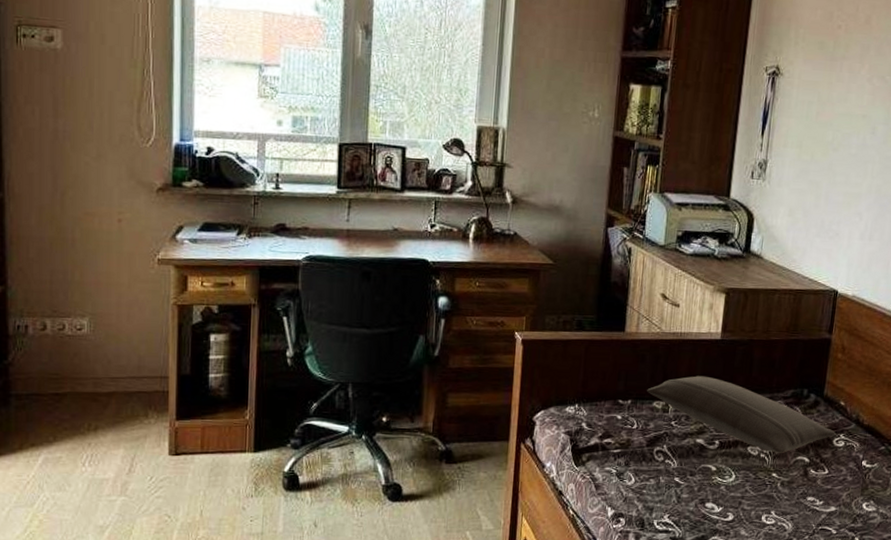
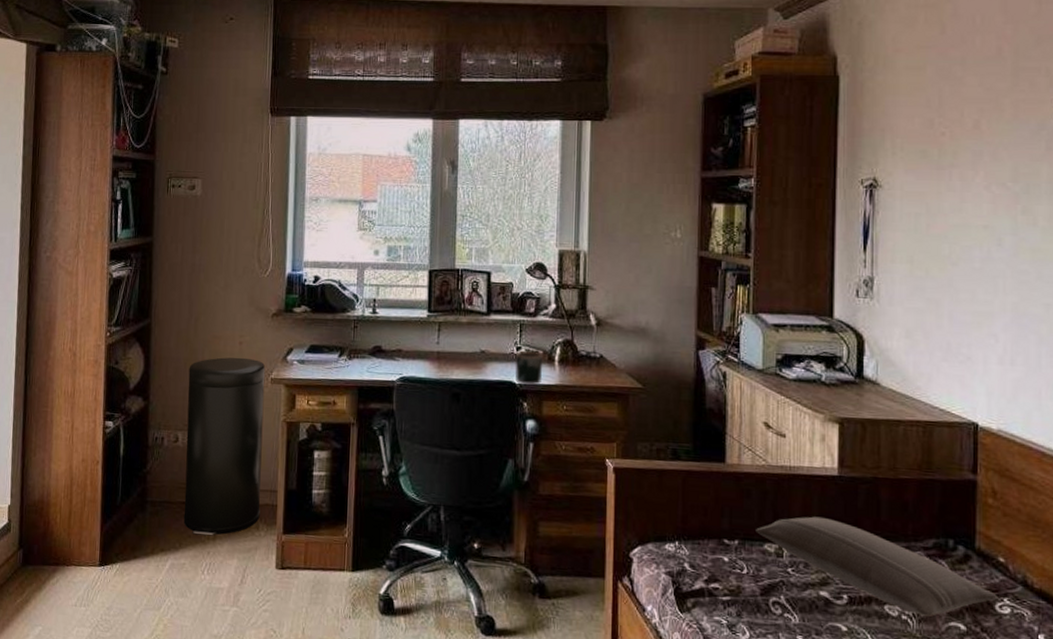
pedal bin: none [55,236,151,427] -> present [183,357,266,536]
mug: none [428,229,458,262] -> present [514,351,543,385]

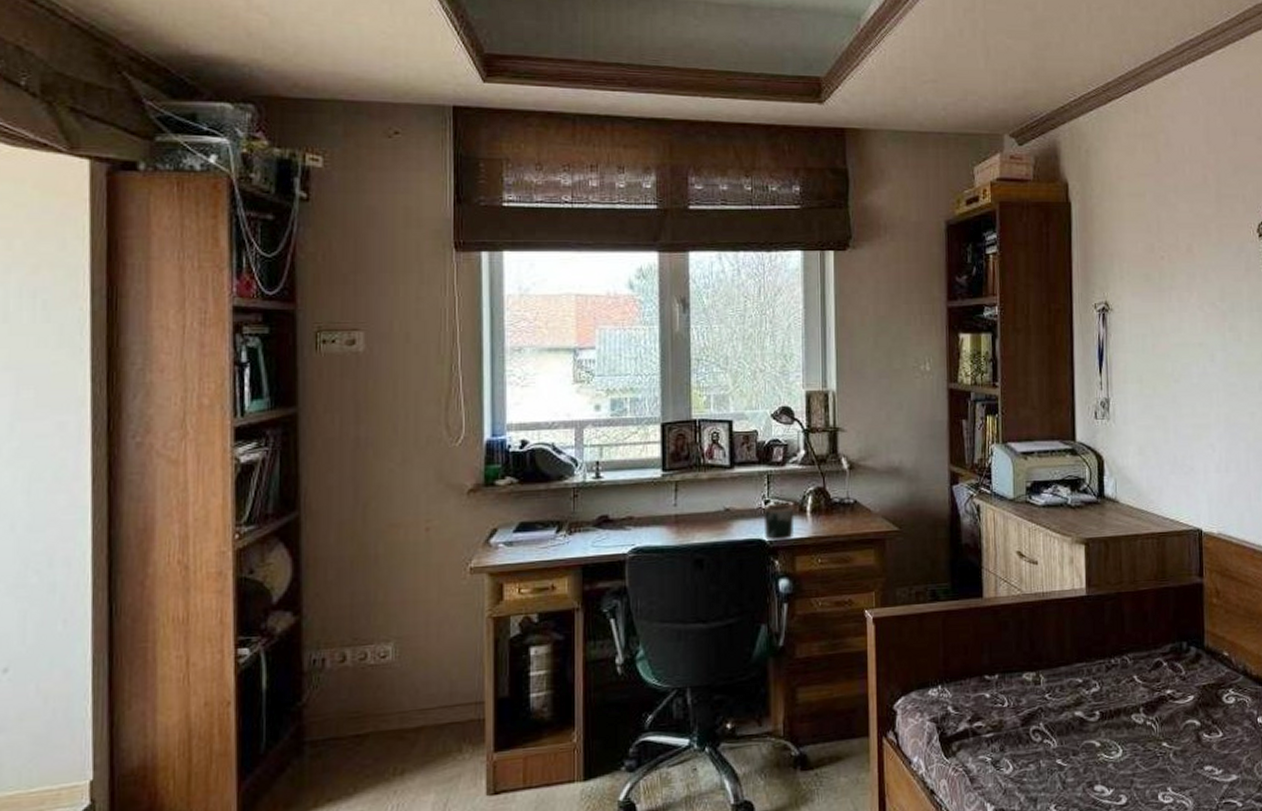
pedal bin: present [183,357,266,536] -> none [356,546,463,773]
pillow: present [756,516,997,616] -> none [1014,638,1224,719]

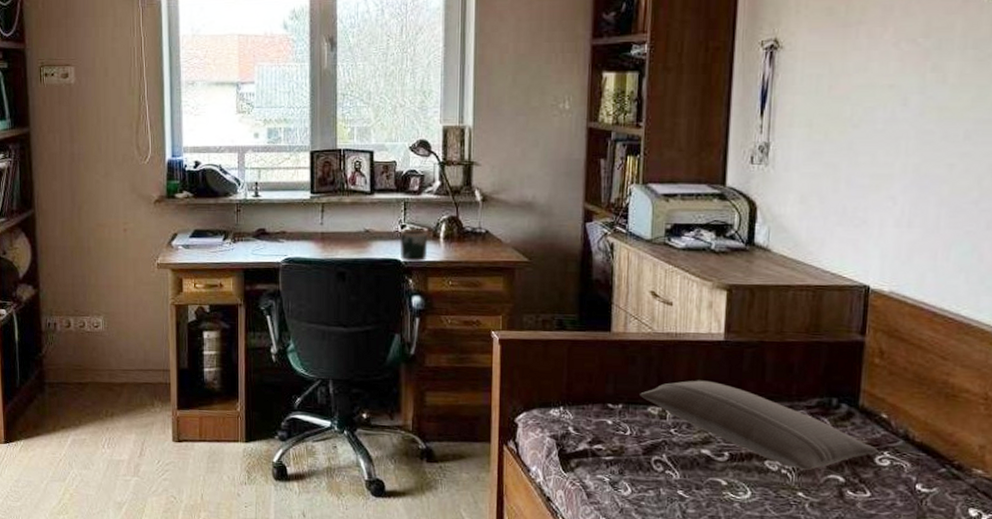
pillow: none [1014,638,1224,719] -> present [640,380,878,470]

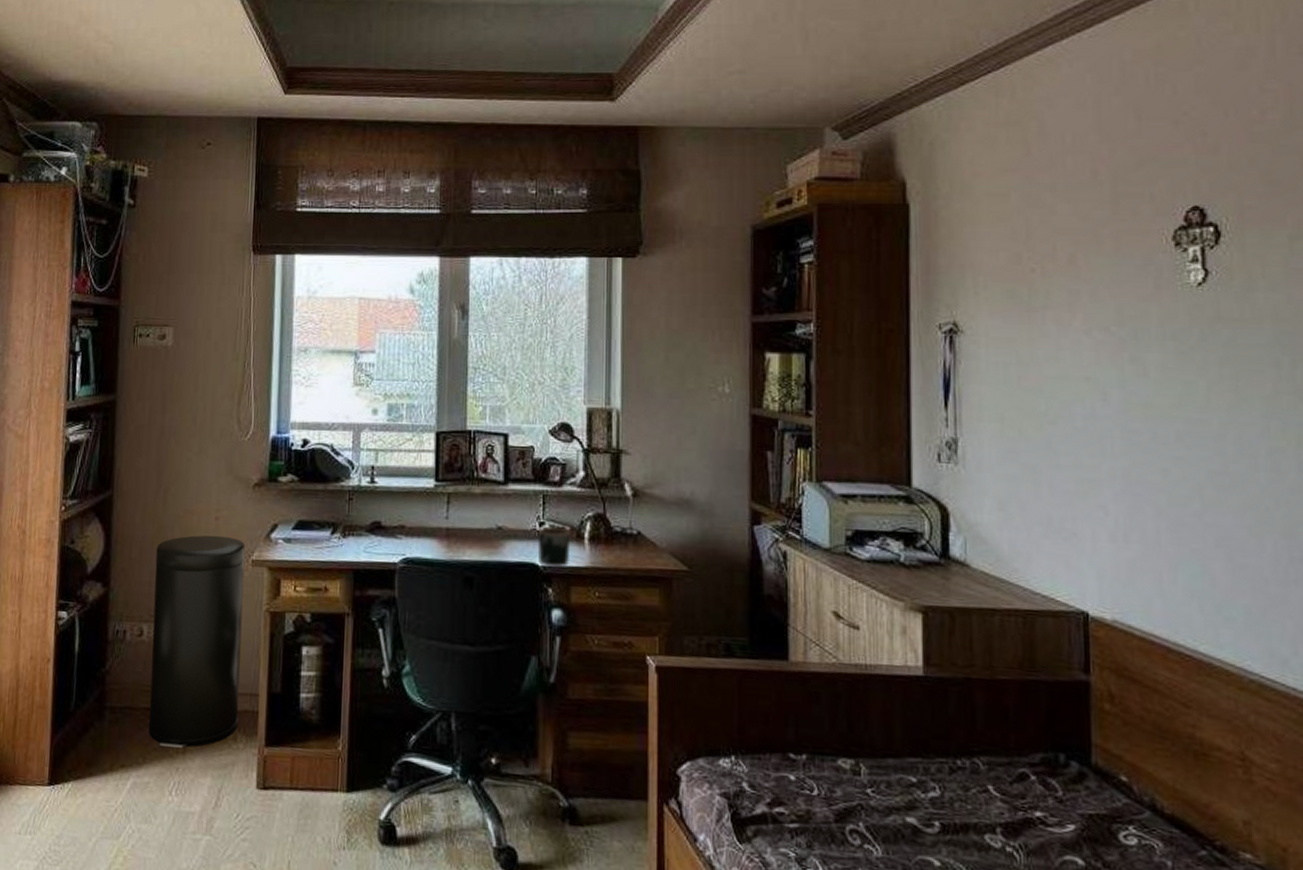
pedal bin: none [75,244,154,414] -> present [148,535,246,749]
pillow: present [640,380,878,470] -> none [827,725,1121,848]

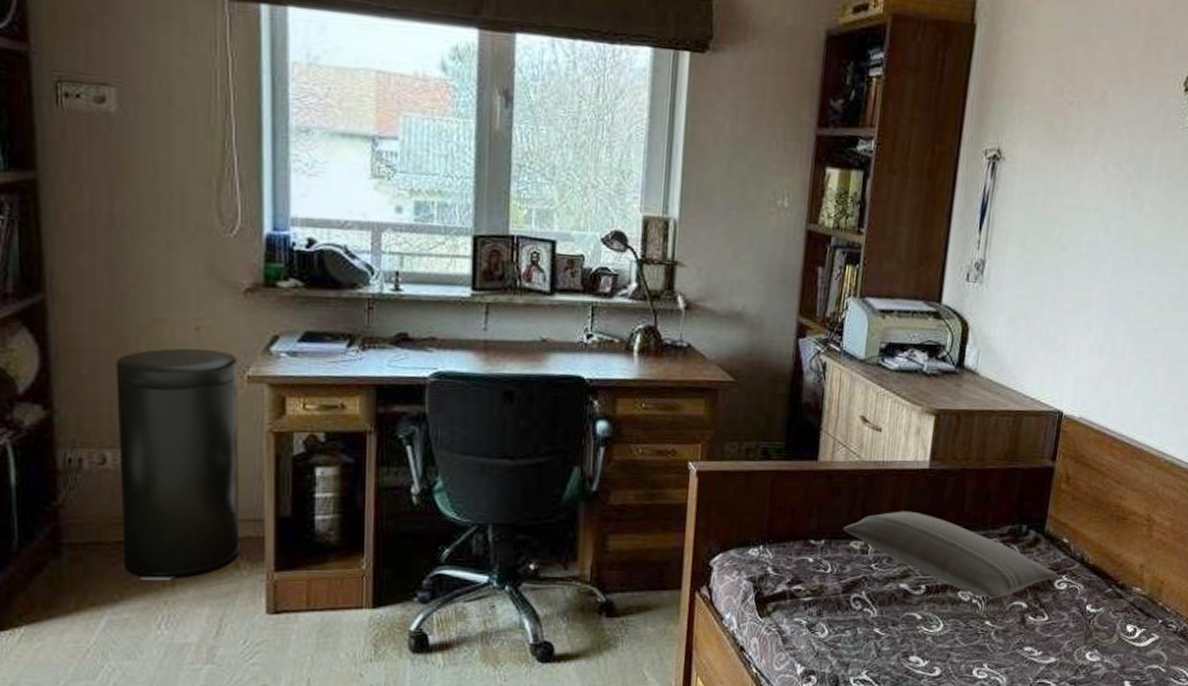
mug: present [537,528,571,567] -> none [584,340,620,380]
pillow: none [827,725,1121,848] -> present [843,511,1057,598]

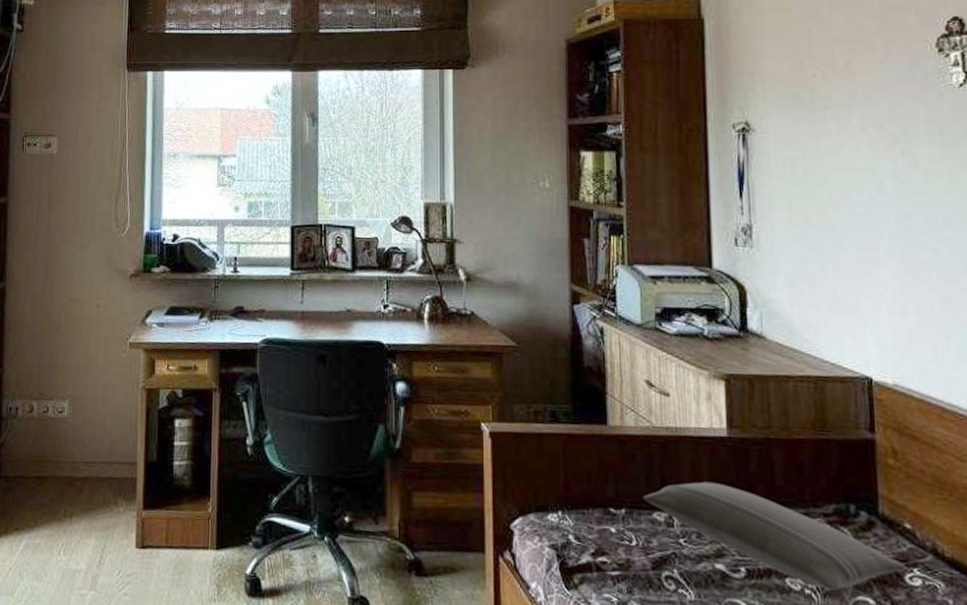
pedal bin: present [116,348,240,582] -> none [38,321,124,513]

